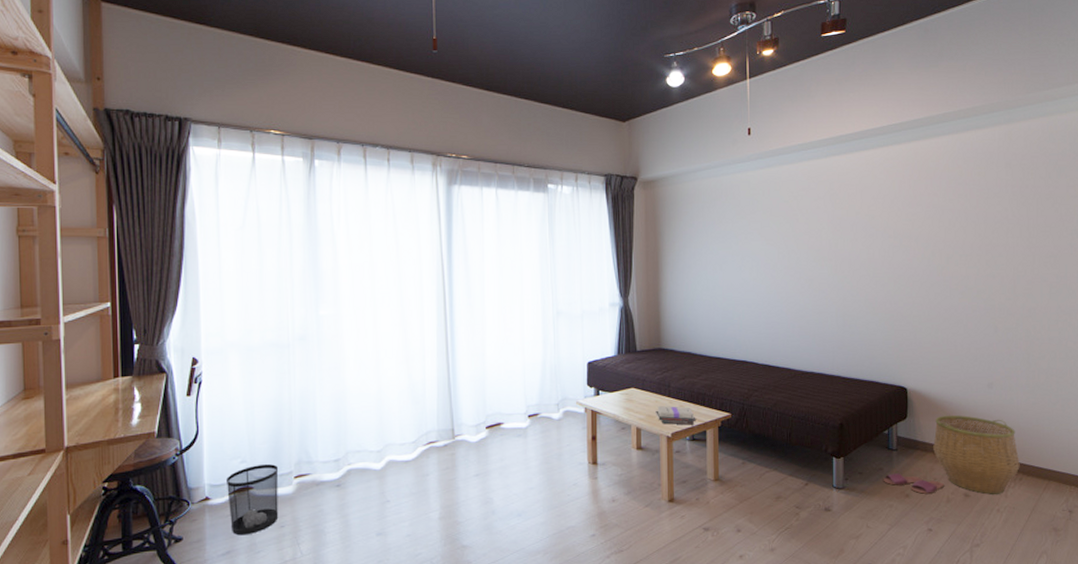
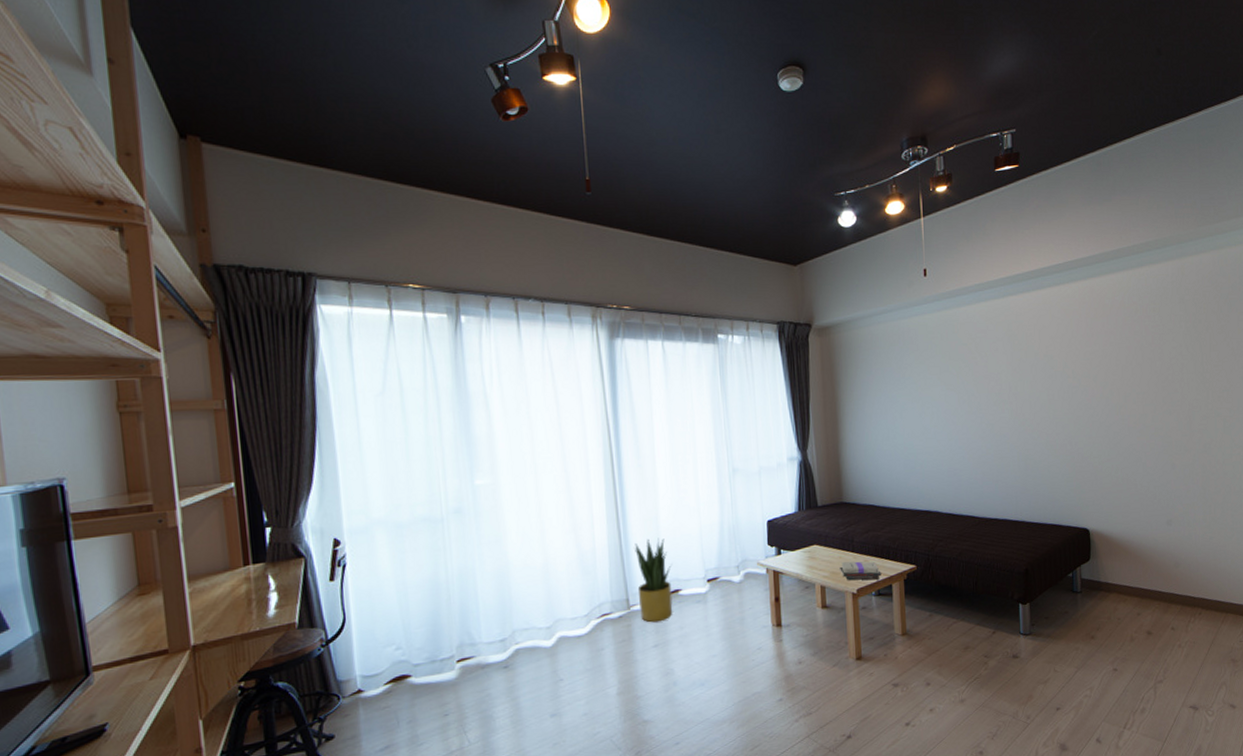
waste bin: present [225,464,279,536] -> none [379,649,442,728]
planter: none [462,373,495,453] -> present [634,538,673,623]
slippers: present [884,473,944,494] -> none [1069,615,1127,635]
basket: present [933,415,1020,494] -> none [1116,554,1199,631]

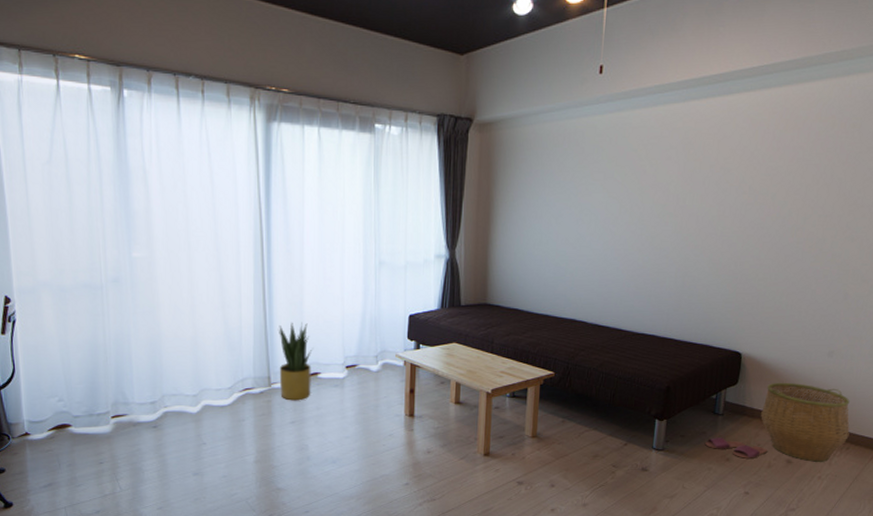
books: present [838,561,881,581] -> none [475,362,518,382]
slippers: none [1069,615,1127,635] -> present [705,438,767,458]
basket: none [1116,554,1199,631] -> present [761,382,850,462]

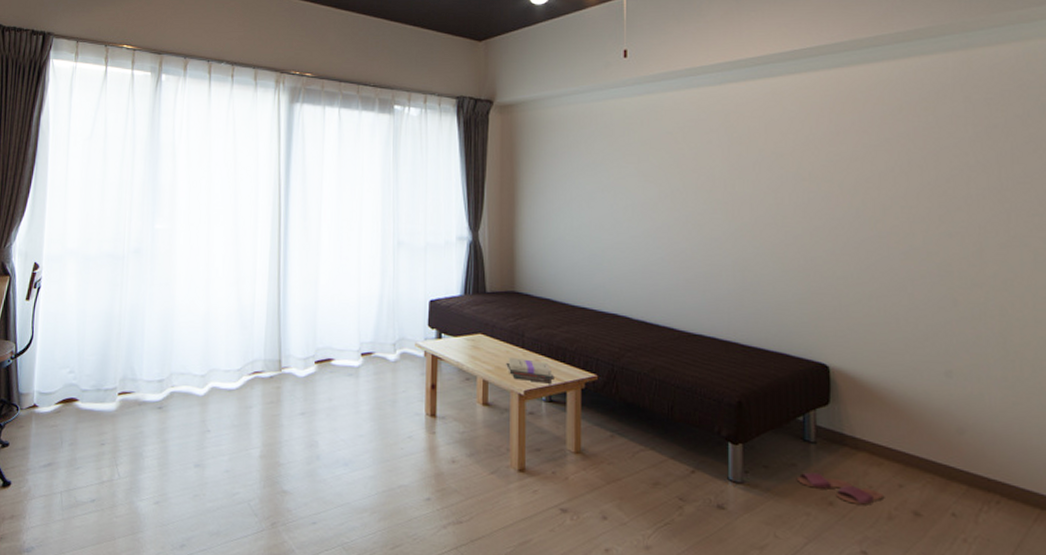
planter: present [279,322,313,401] -> none [290,302,327,389]
books: none [475,362,518,382] -> present [505,358,554,384]
basket: present [761,382,850,462] -> none [867,405,996,519]

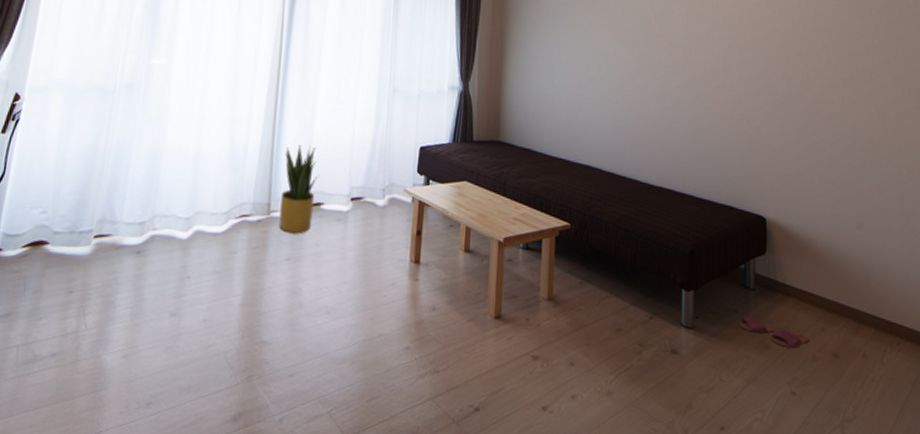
planter: none [290,302,327,389] -> present [278,145,318,234]
books: present [505,358,554,384] -> none [487,205,532,231]

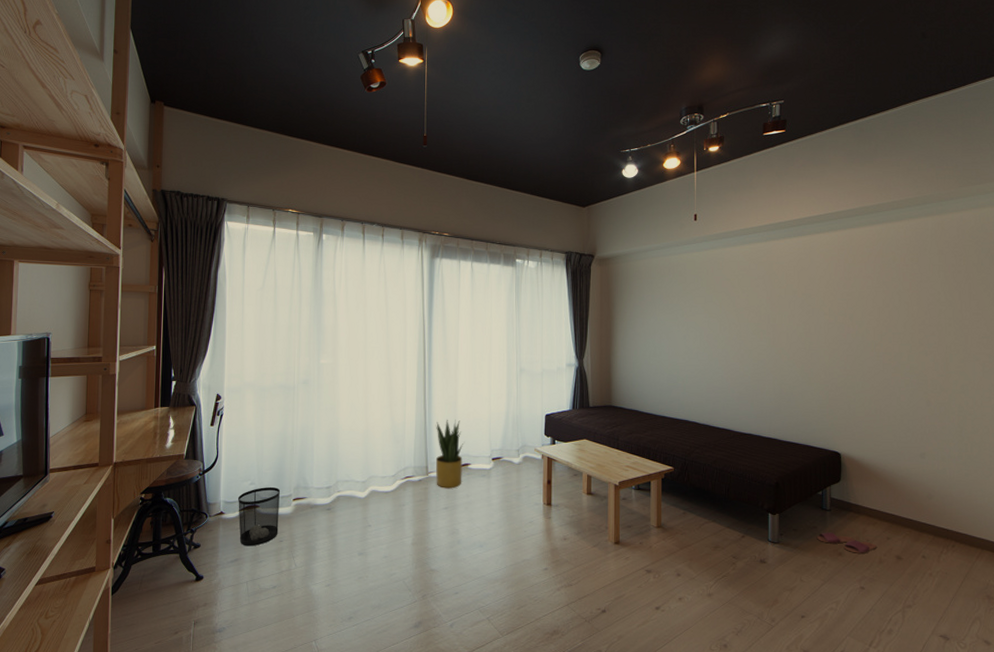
waste bin: none [16,217,80,297] -> present [237,487,281,547]

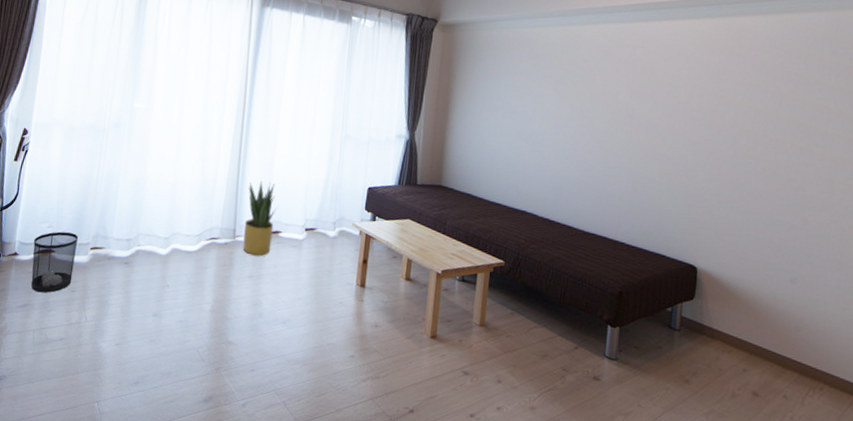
slippers: present [817,532,876,554] -> none [662,354,730,385]

